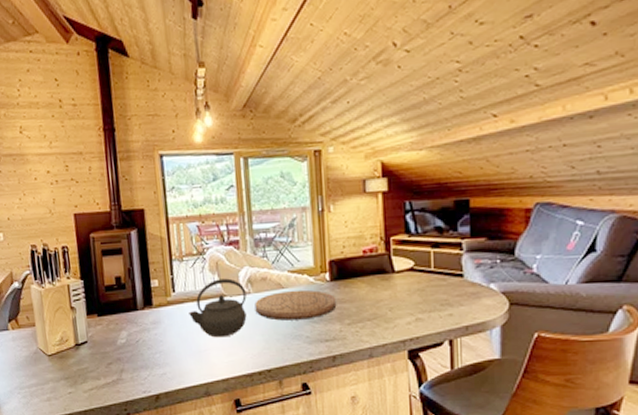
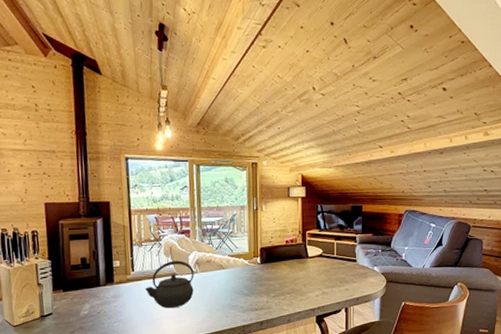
cutting board: present [254,289,337,321] -> none [201,270,265,294]

